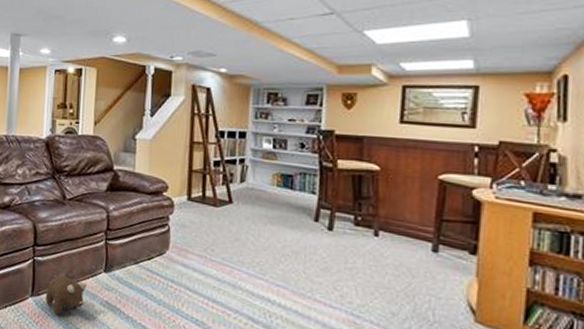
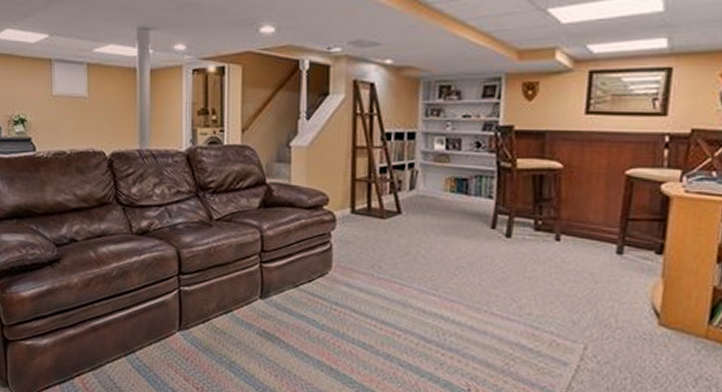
plush toy: present [45,275,88,316] -> none [194,305,242,350]

